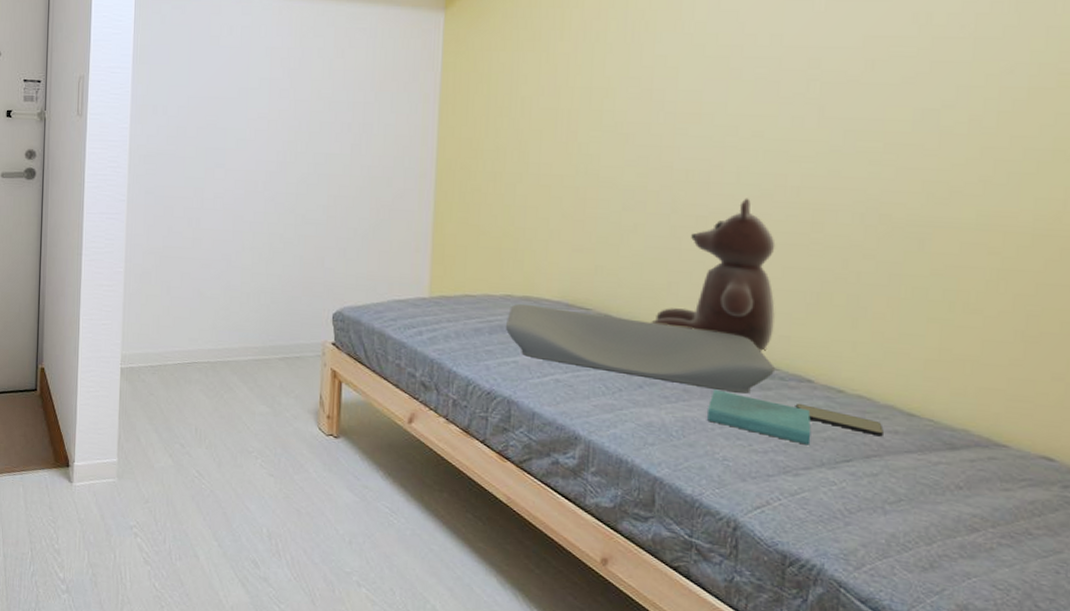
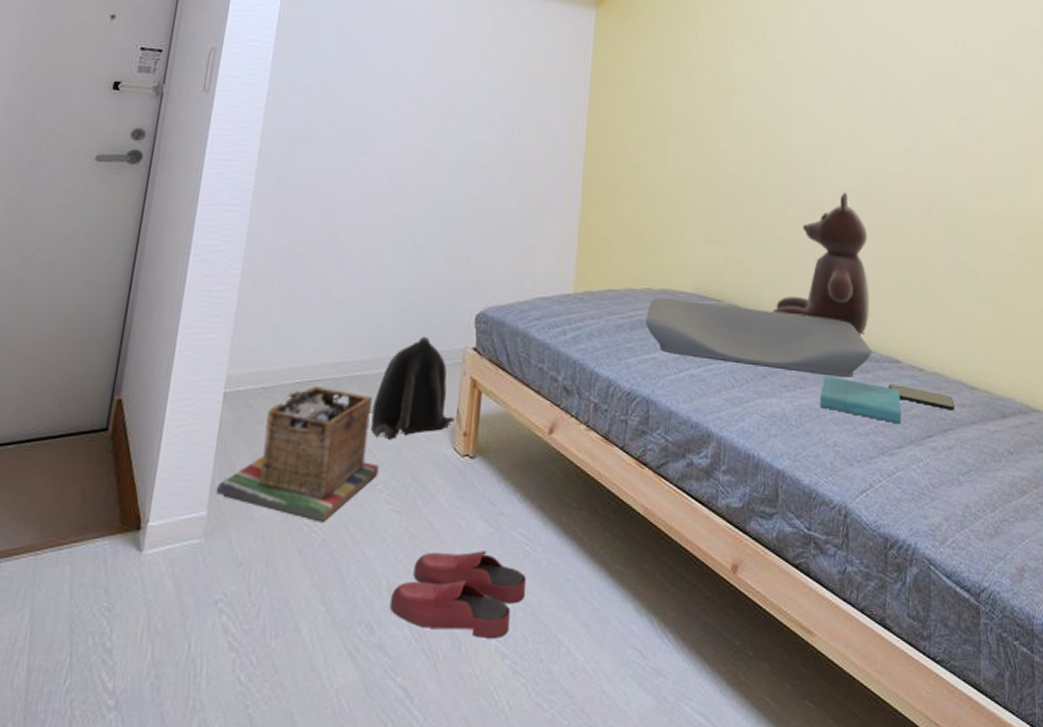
laundry basket: none [122,367,253,477] -> present [216,385,379,523]
backpack: none [243,330,318,416] -> present [371,336,455,439]
slippers: none [271,511,392,588] -> present [389,551,527,638]

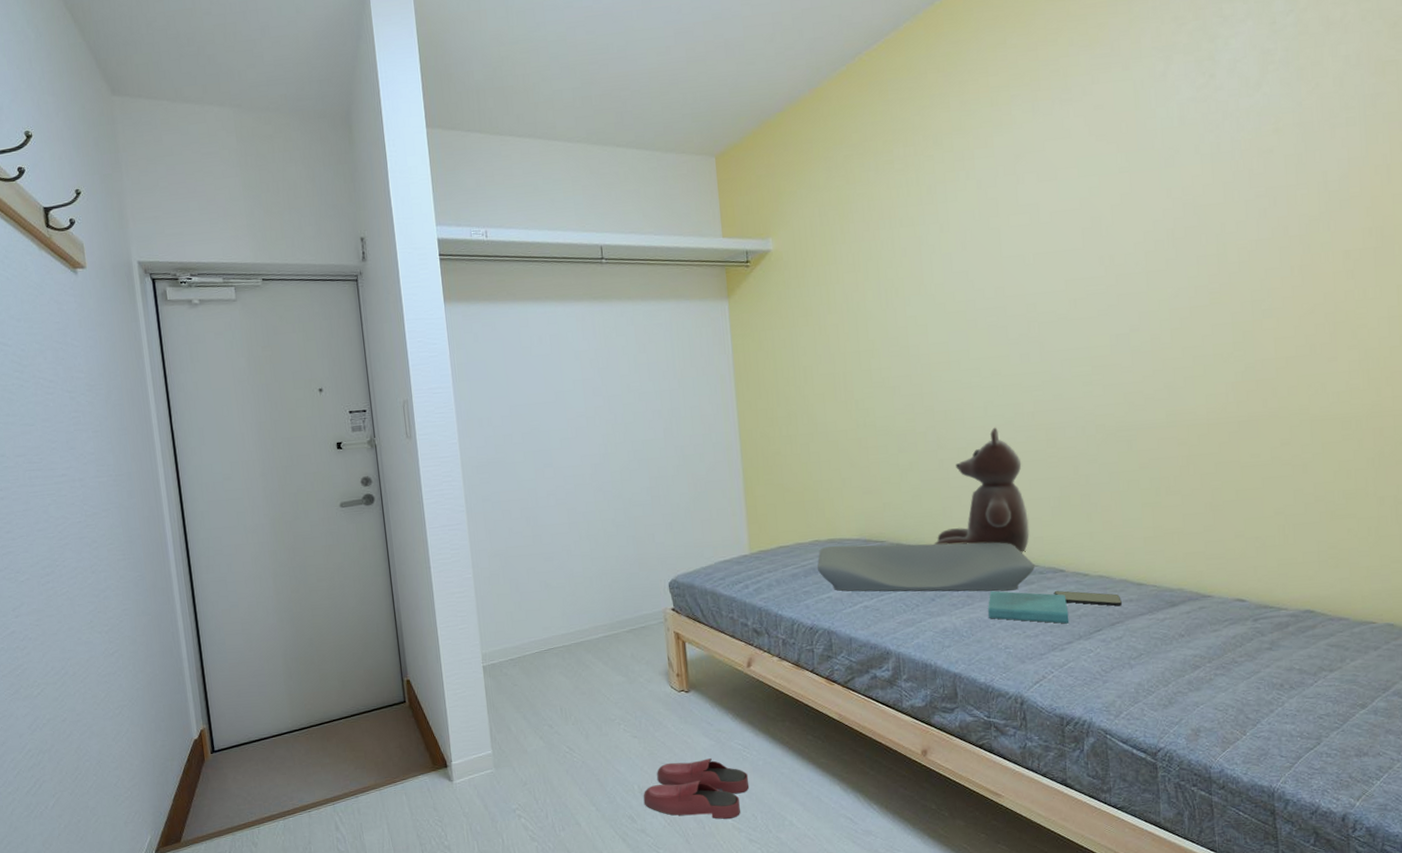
laundry basket: present [216,385,379,523] -> none [494,653,615,750]
backpack: present [371,336,455,439] -> none [599,604,667,685]

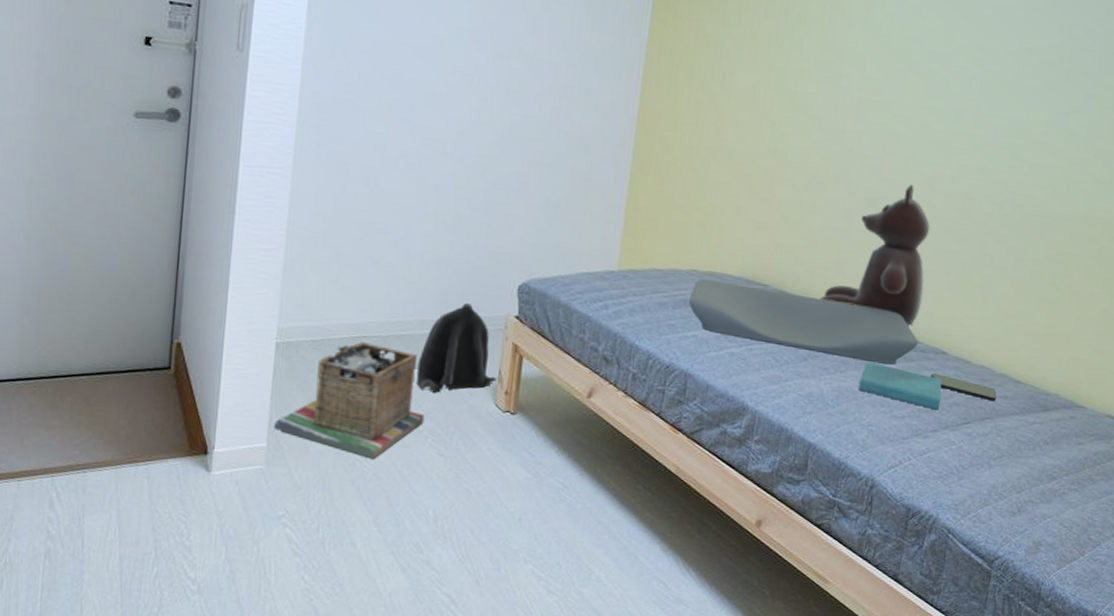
laundry basket: none [494,653,615,750] -> present [274,341,425,460]
backpack: none [599,604,667,685] -> present [416,302,497,393]
slippers: present [643,758,750,819] -> none [436,490,562,564]

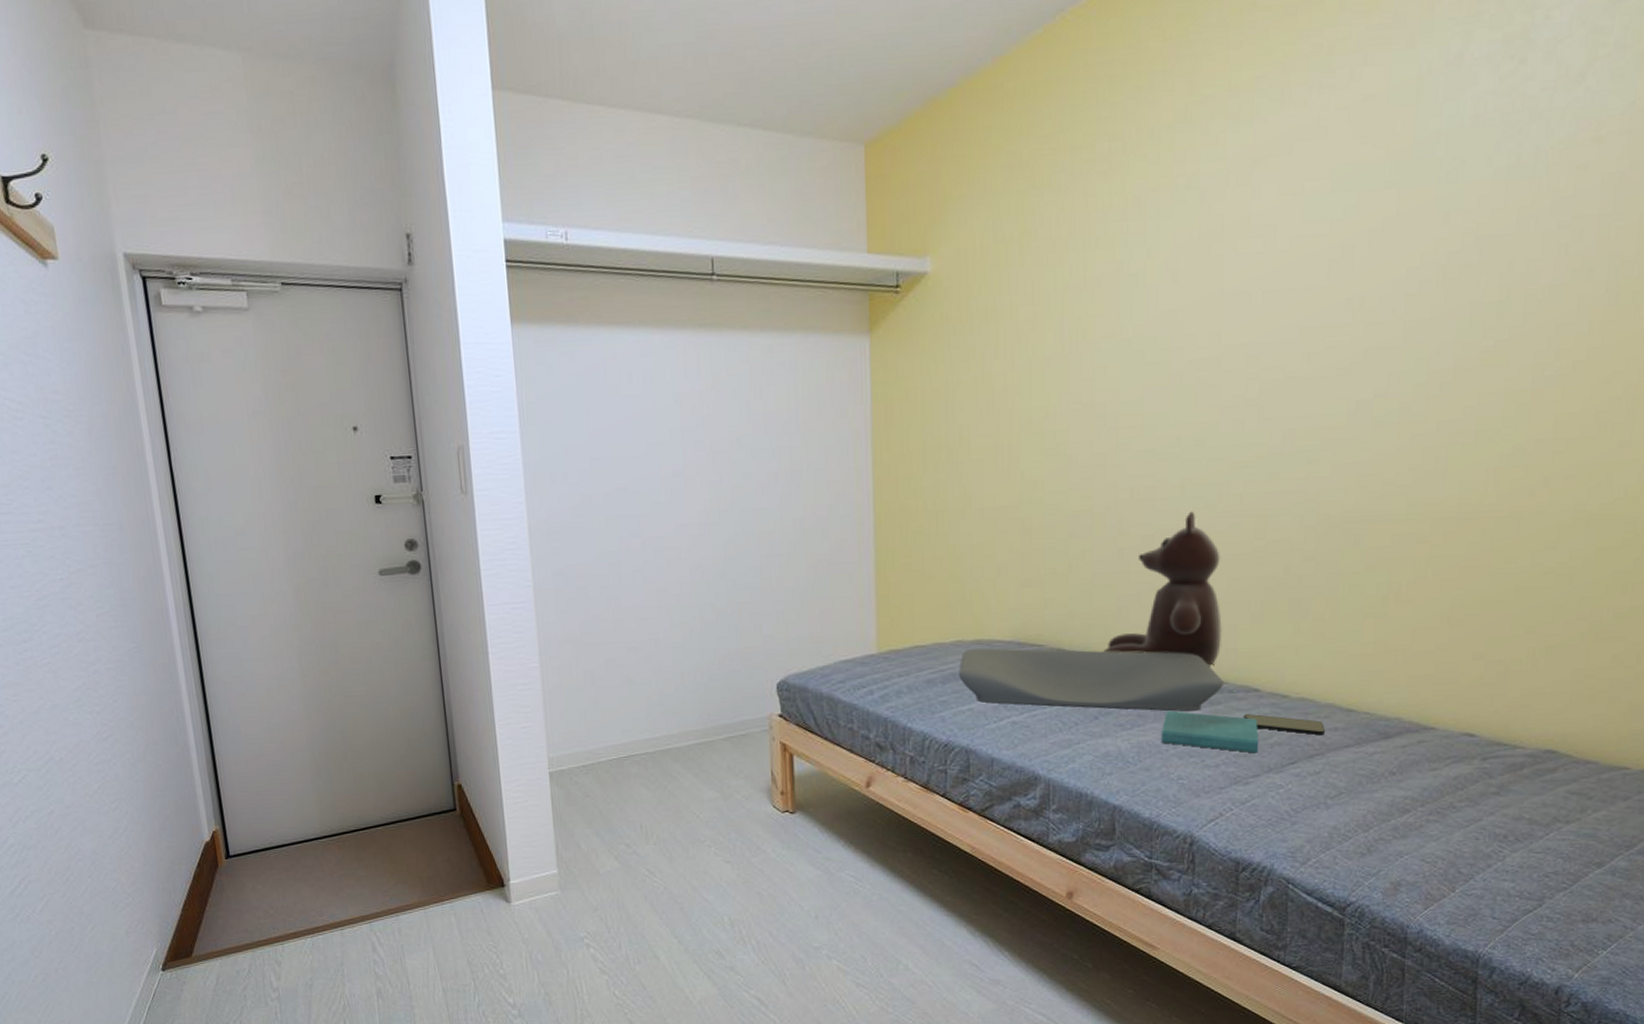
laundry basket: present [274,341,425,460] -> none [561,760,705,874]
backpack: present [416,302,497,393] -> none [688,707,770,802]

